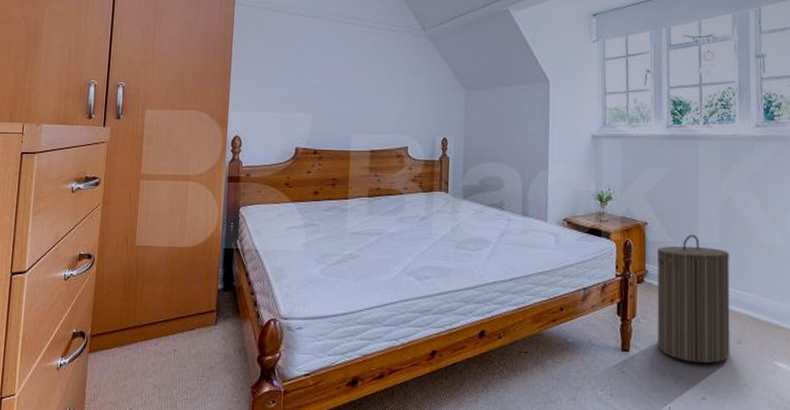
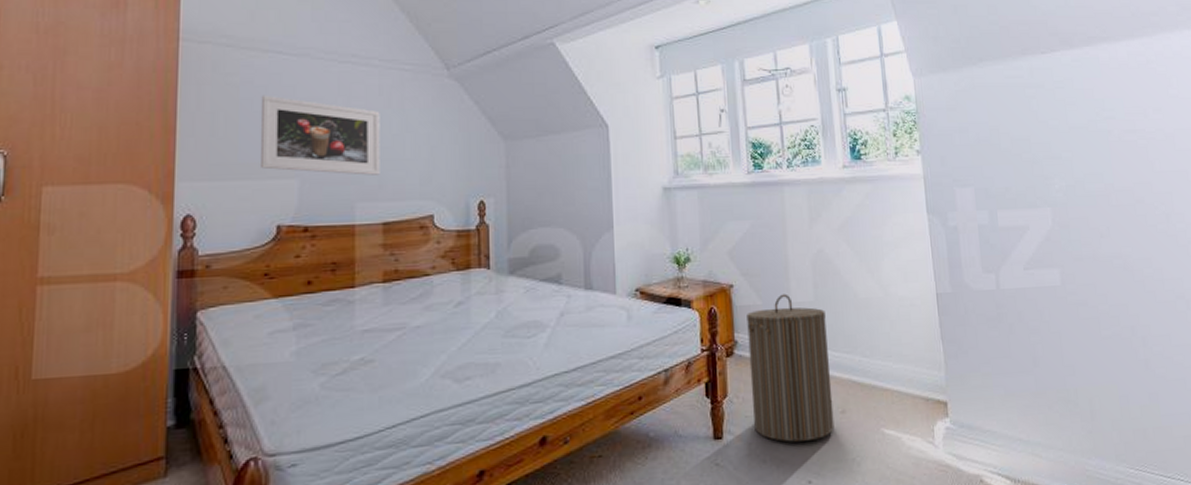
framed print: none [286,47,372,113] -> present [260,95,380,176]

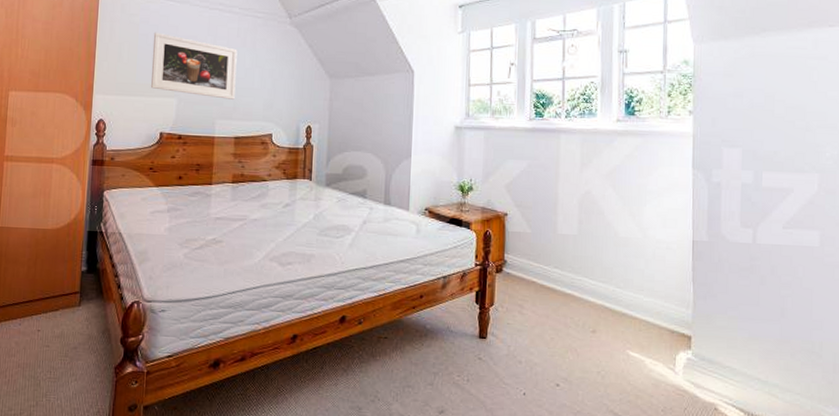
laundry hamper: present [747,293,835,442] -> none [514,226,587,351]

